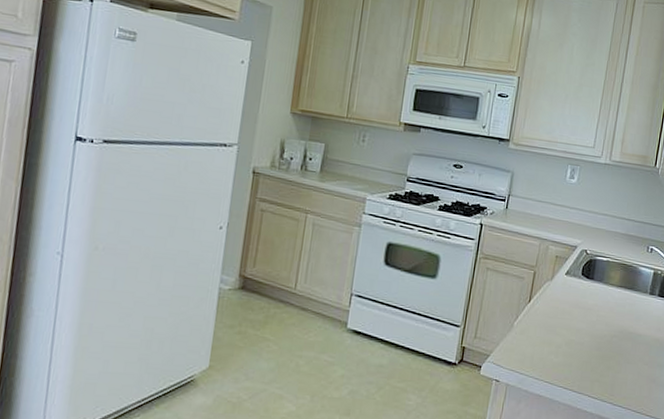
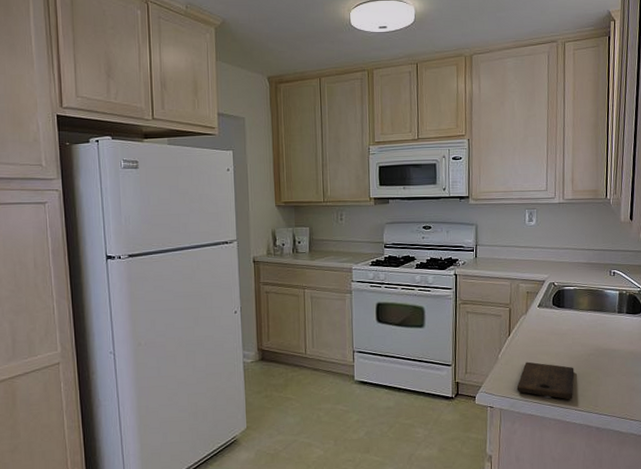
cutting board: none [528,334,594,384] -> present [517,361,575,400]

